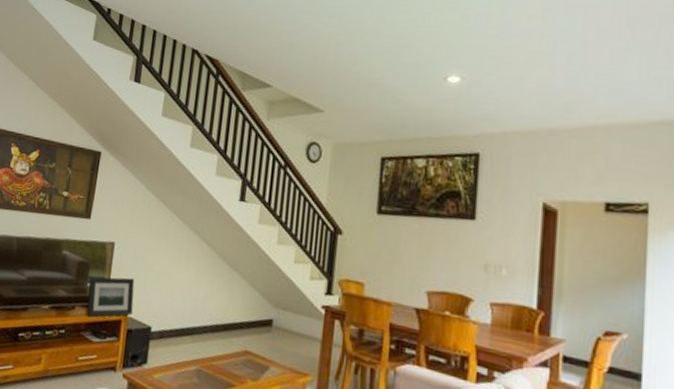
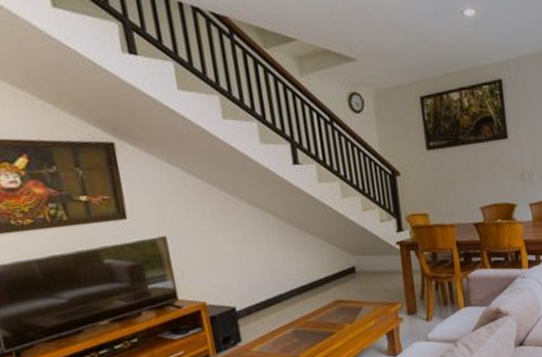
picture frame: present [87,277,135,317] -> none [148,267,210,318]

